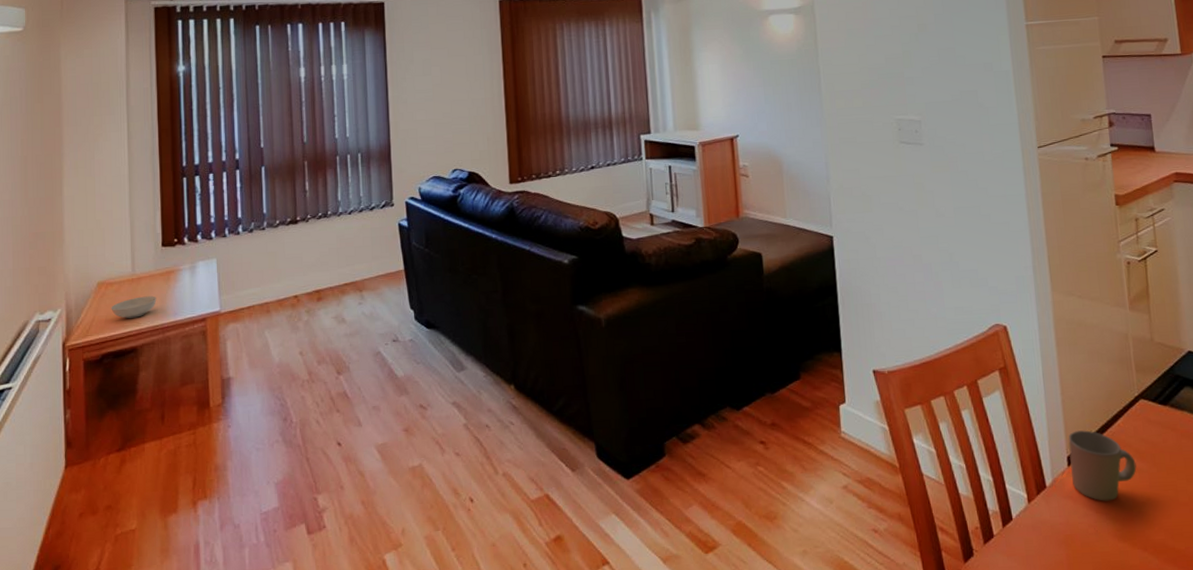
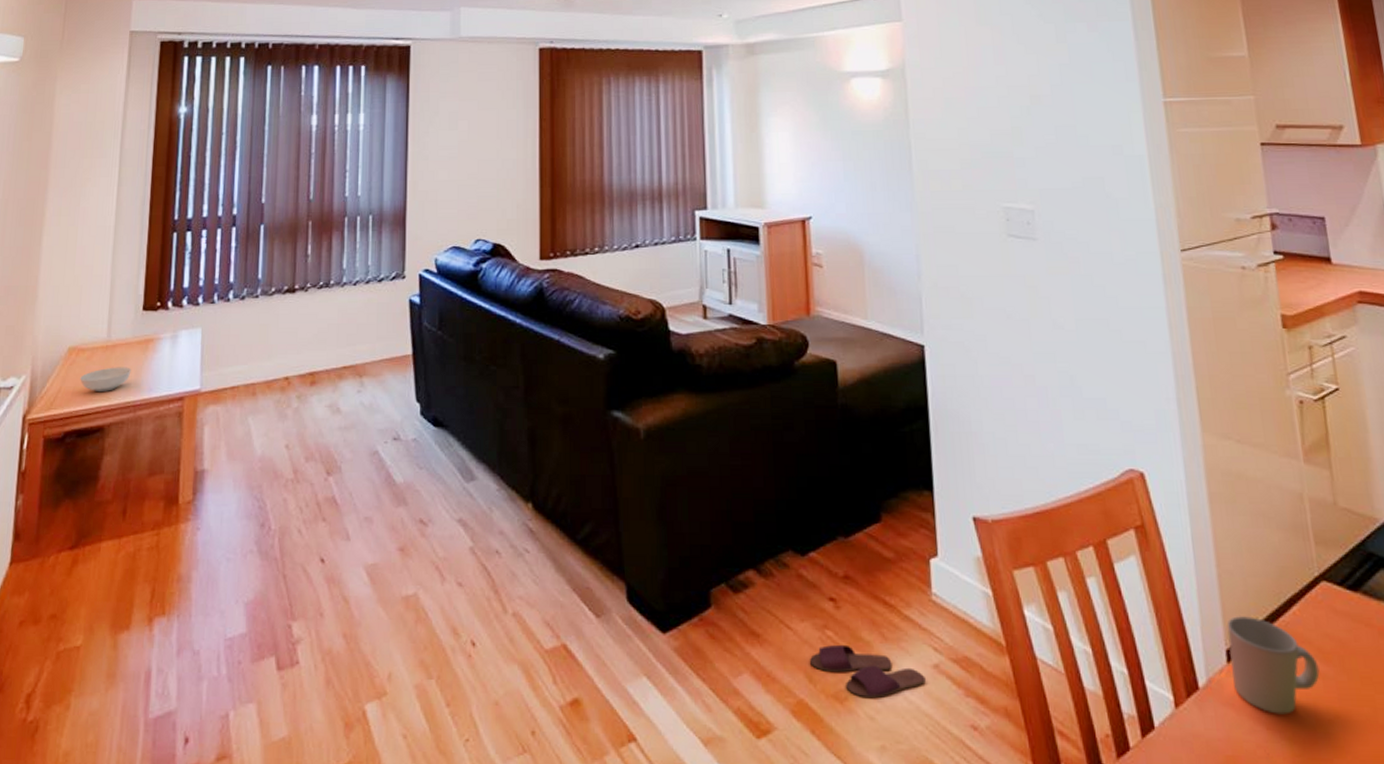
slippers: none [746,476,837,515] -> present [810,644,926,698]

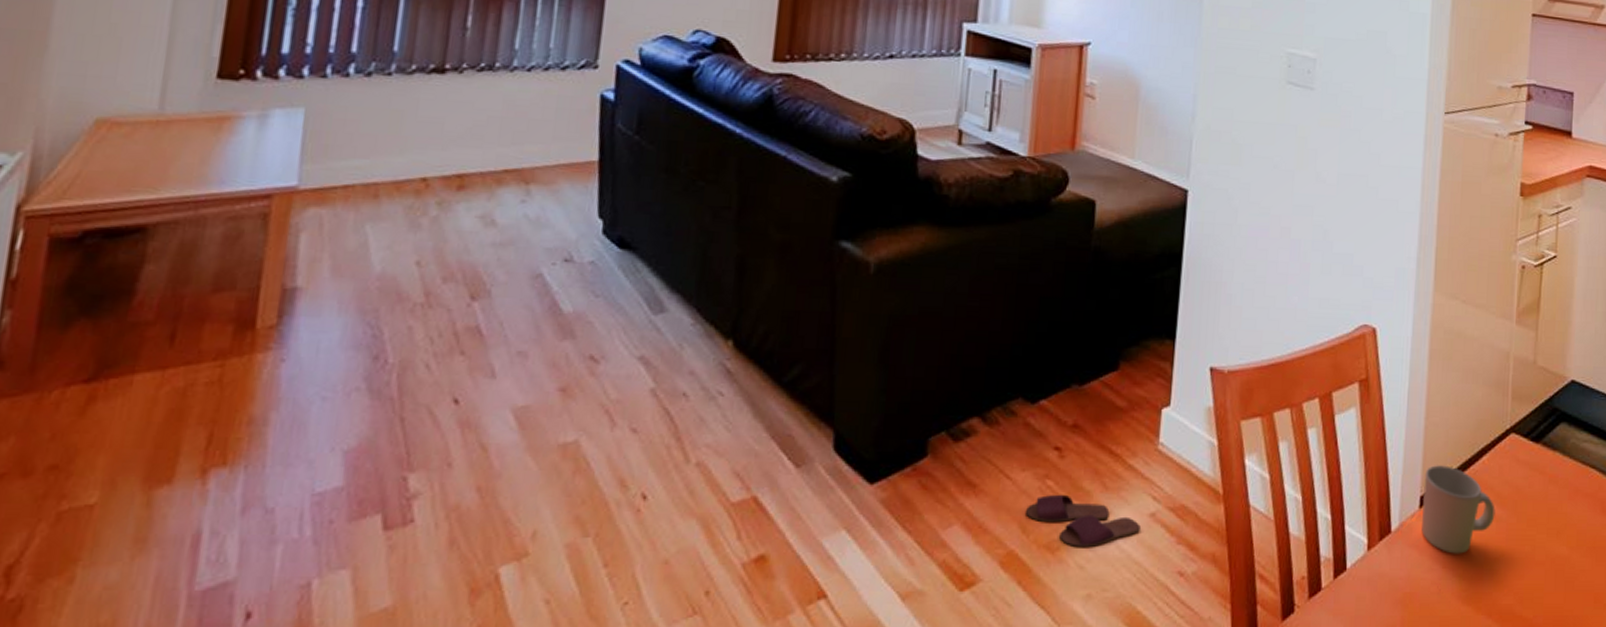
bowl: present [80,367,131,393] -> none [112,149,195,182]

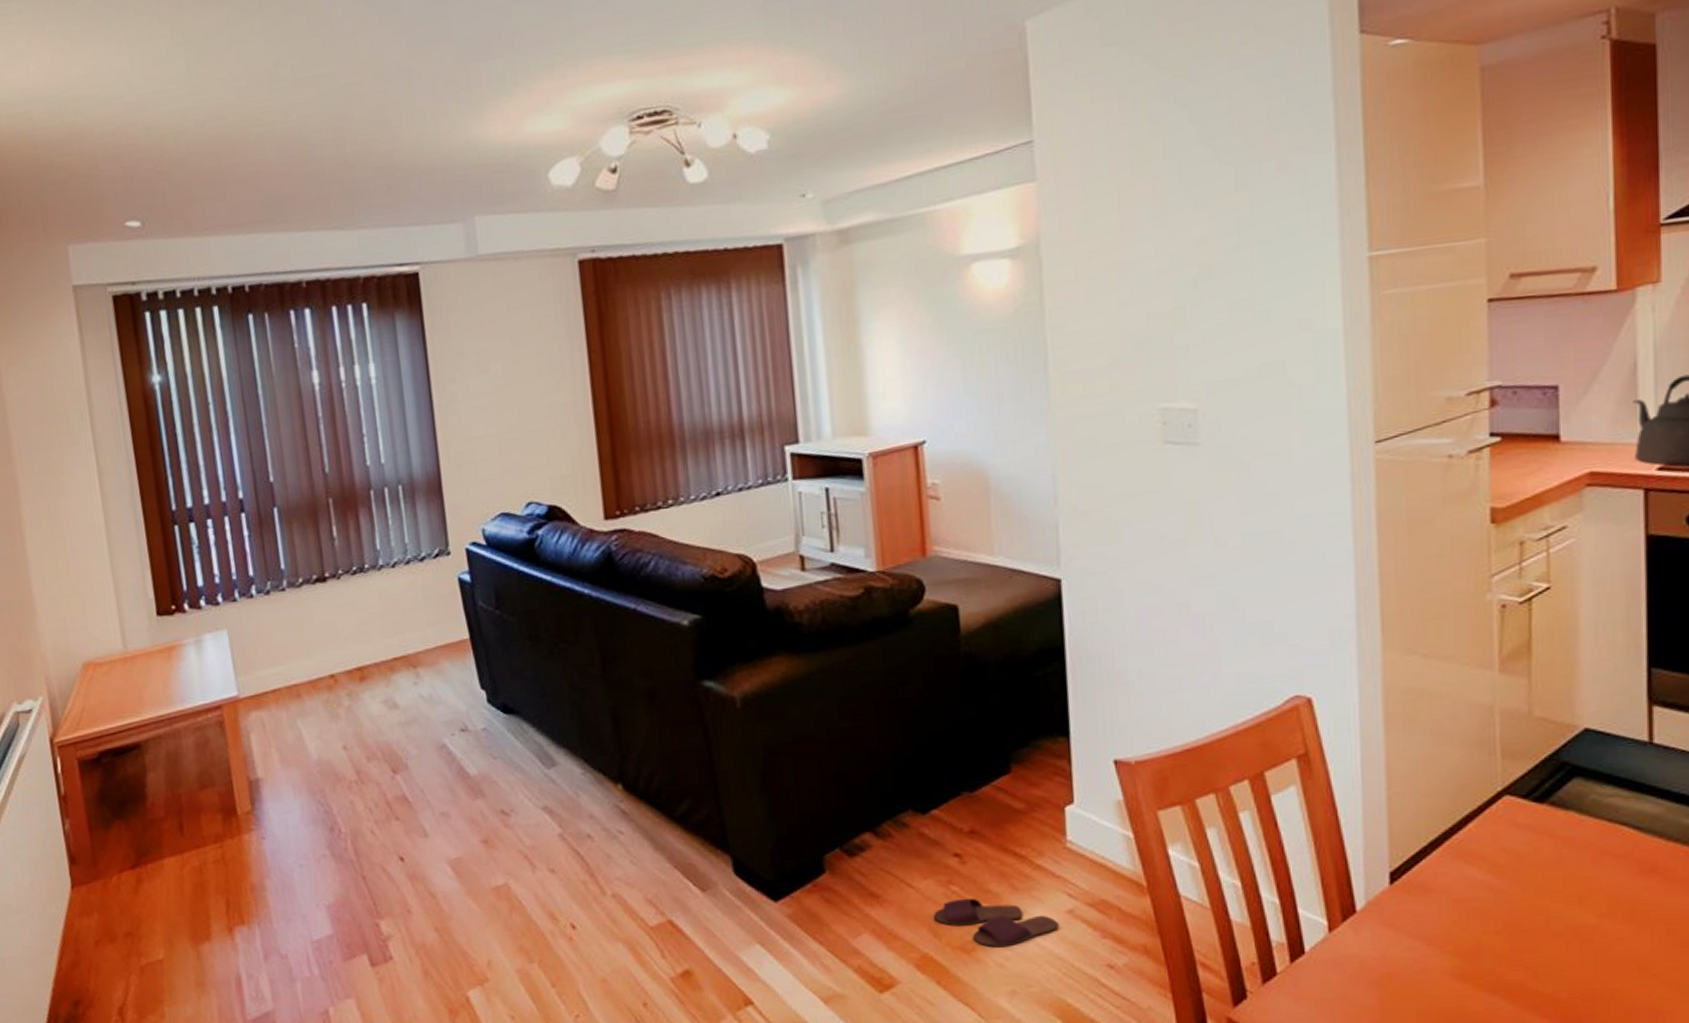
mug: present [1422,465,1495,554] -> none [1392,837,1491,930]

